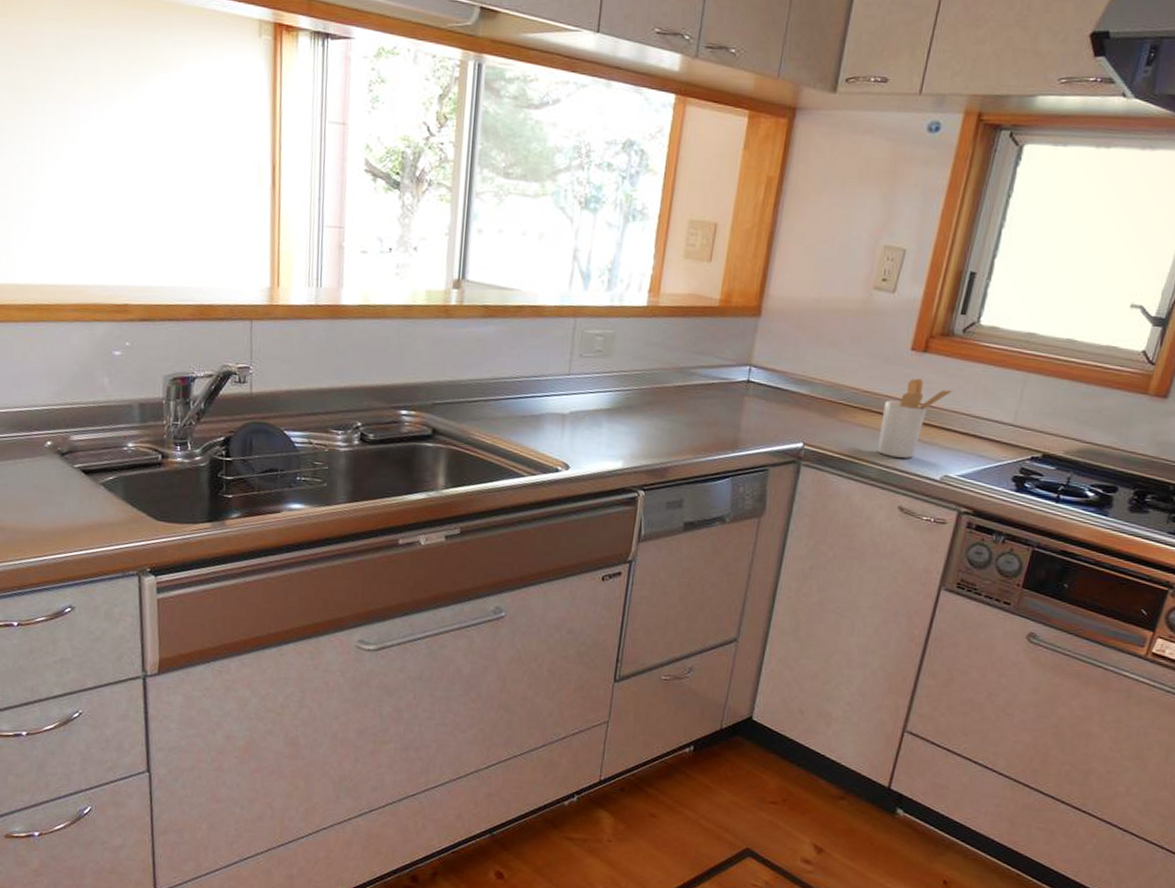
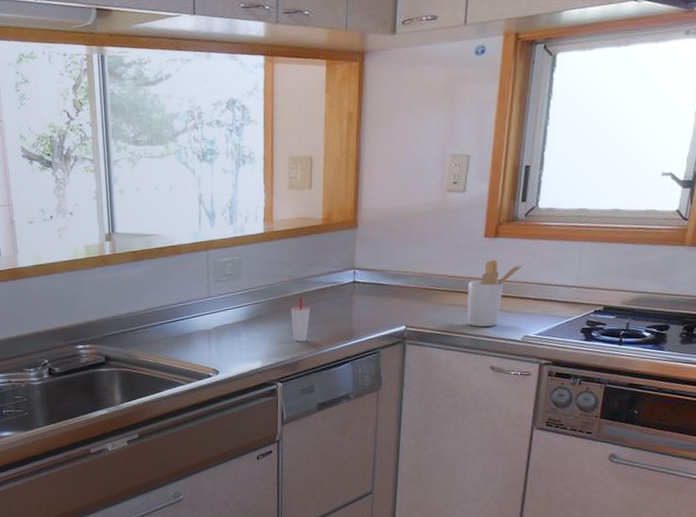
cup: none [665,389,692,445] -> present [291,296,311,342]

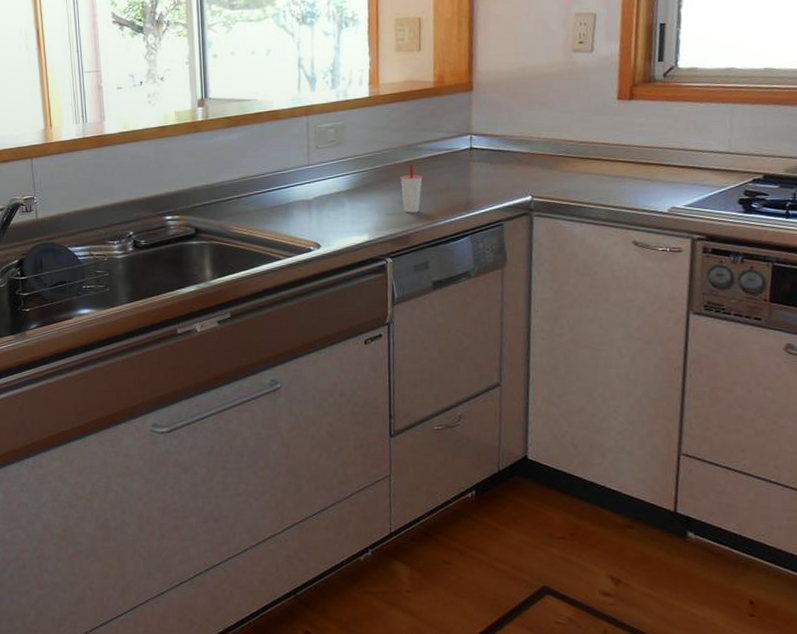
utensil holder: present [467,259,524,327] -> none [601,123,666,197]

